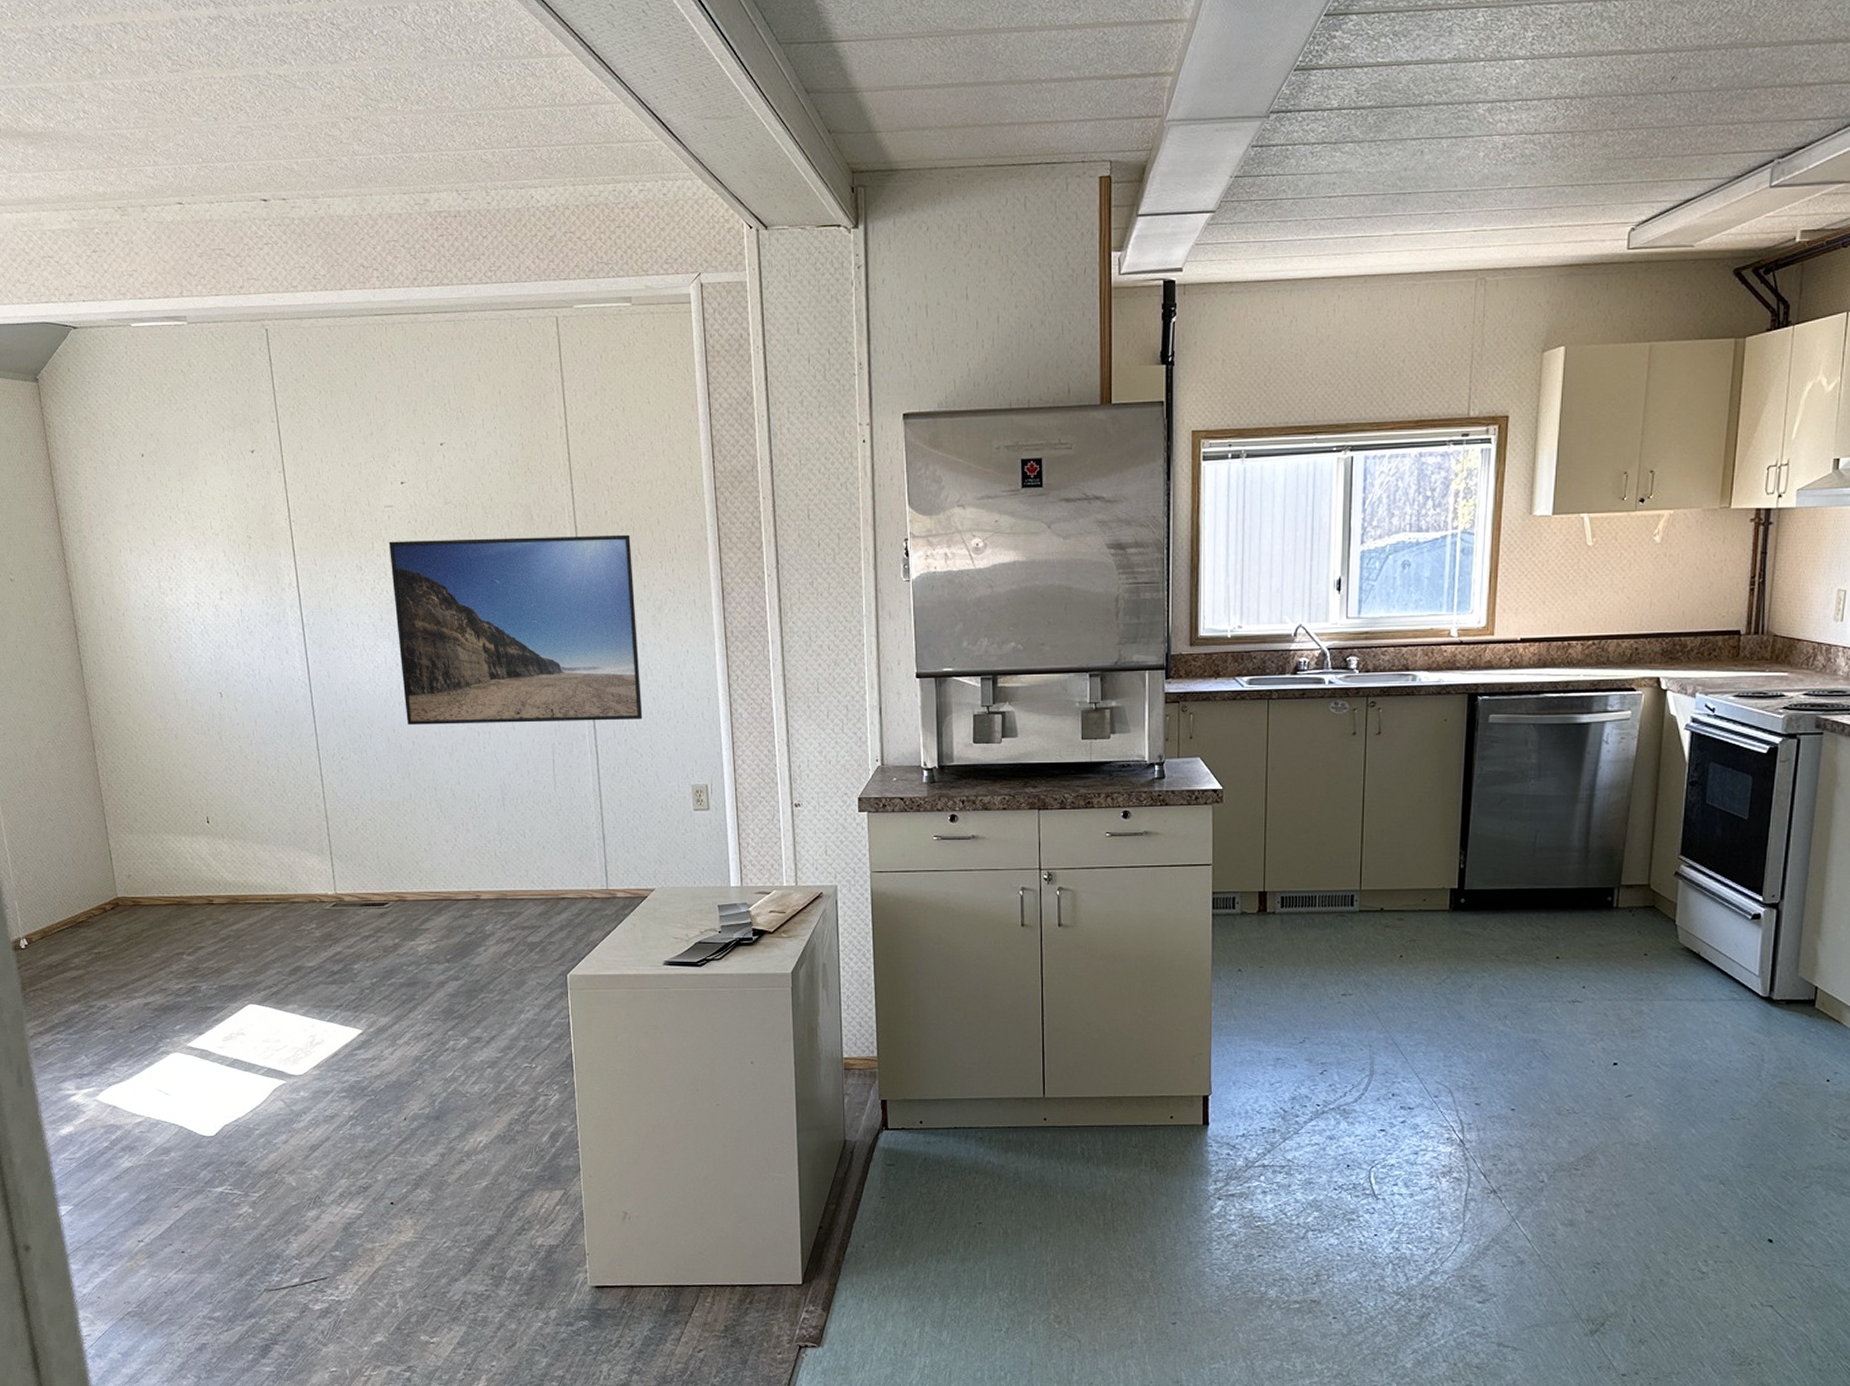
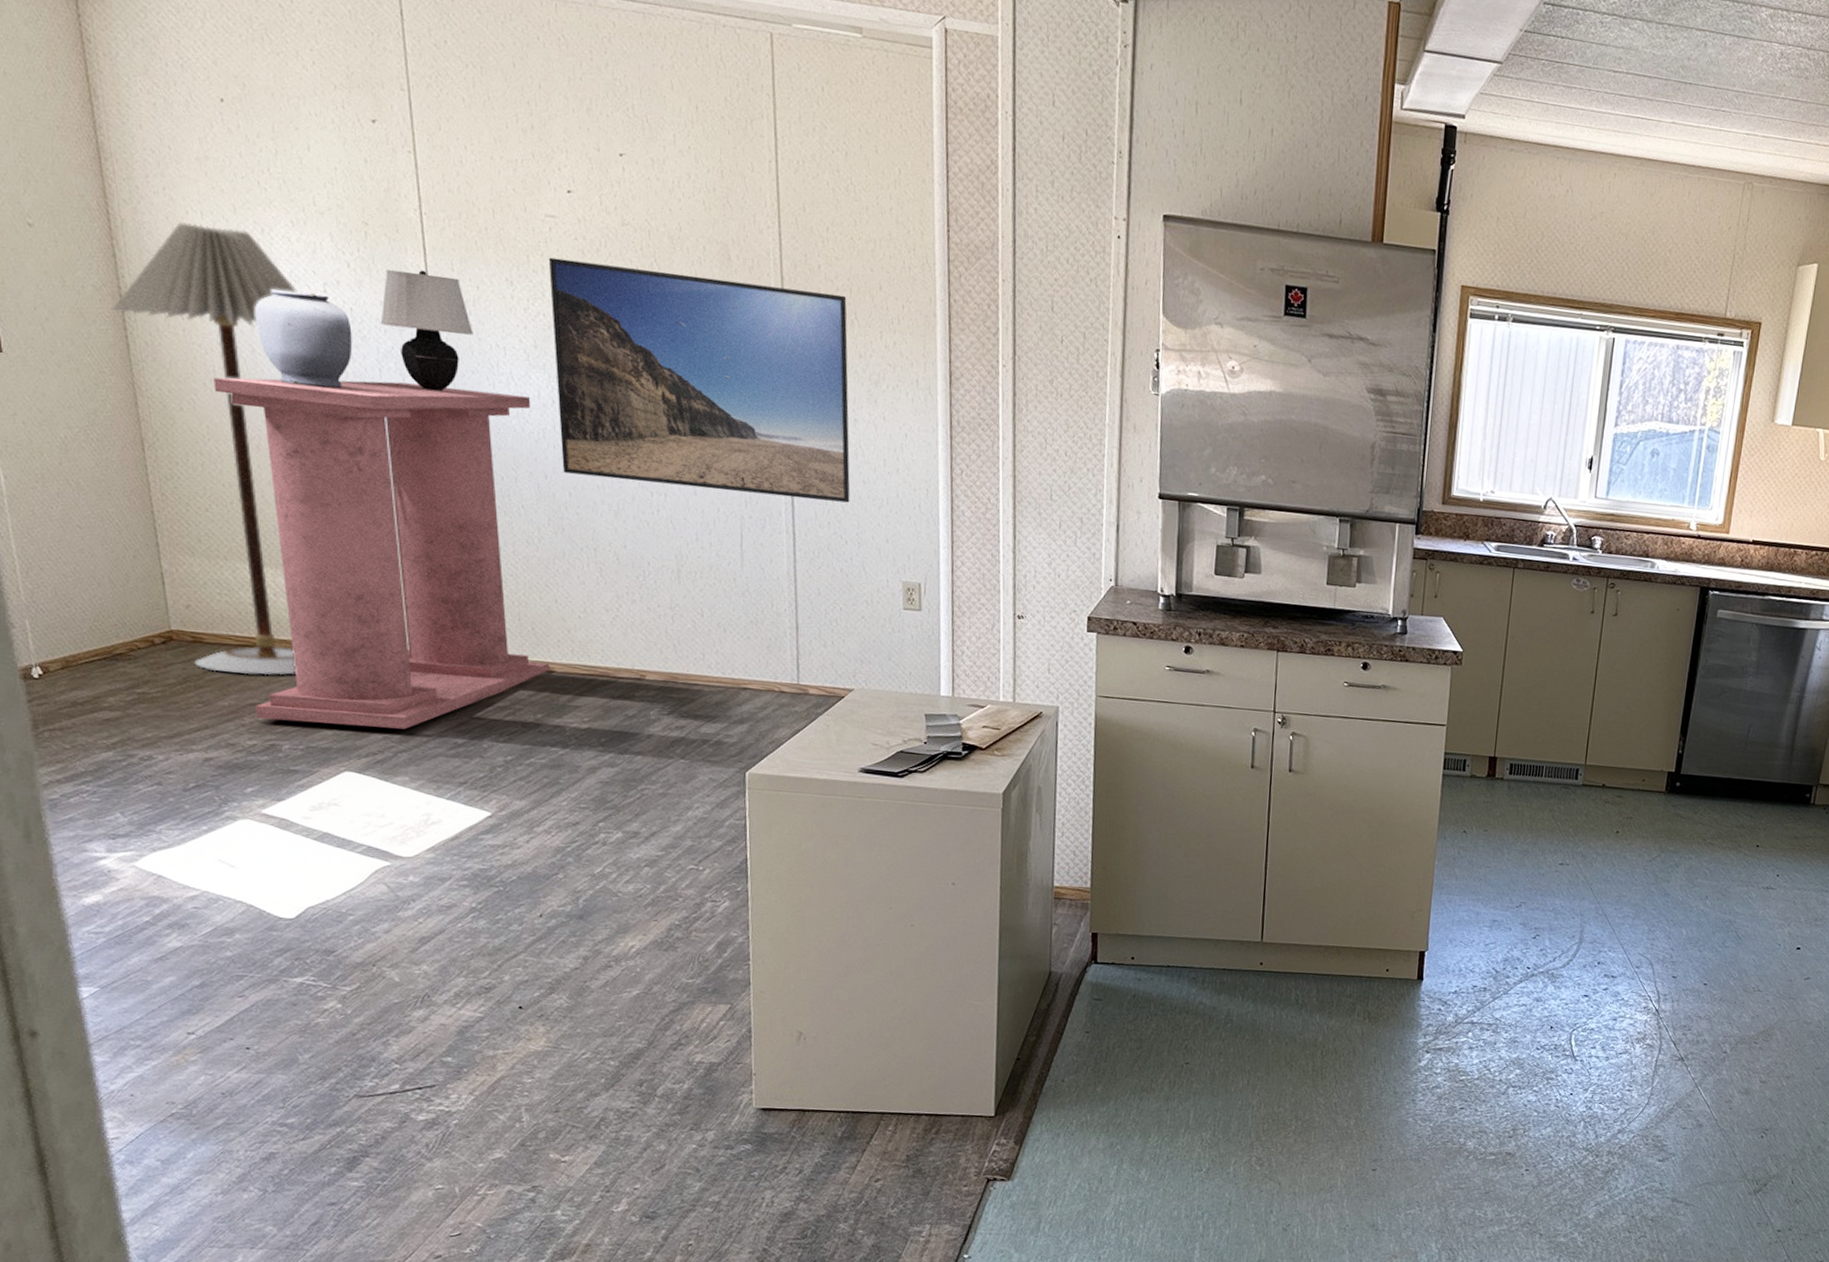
floor lamp: none [69,559,210,929] -> present [112,222,298,676]
console table: none [143,664,404,965] -> present [214,377,550,730]
vase: none [171,601,243,680] -> present [255,289,352,388]
table lamp: none [263,569,333,669] -> present [380,270,473,391]

